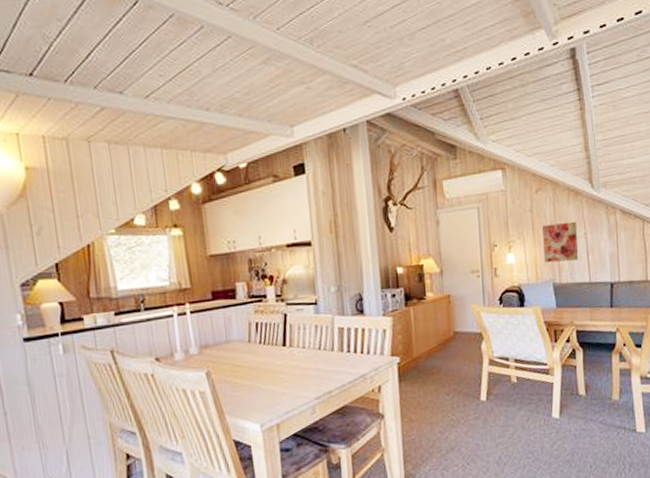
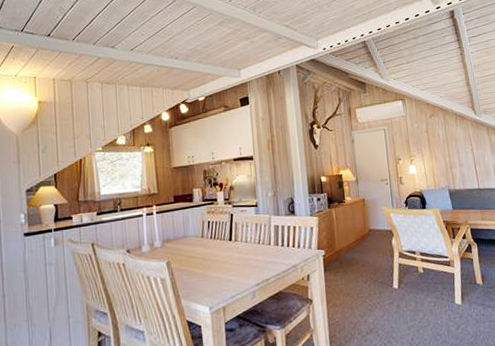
wall art: present [543,221,578,263] -> none [437,140,467,173]

